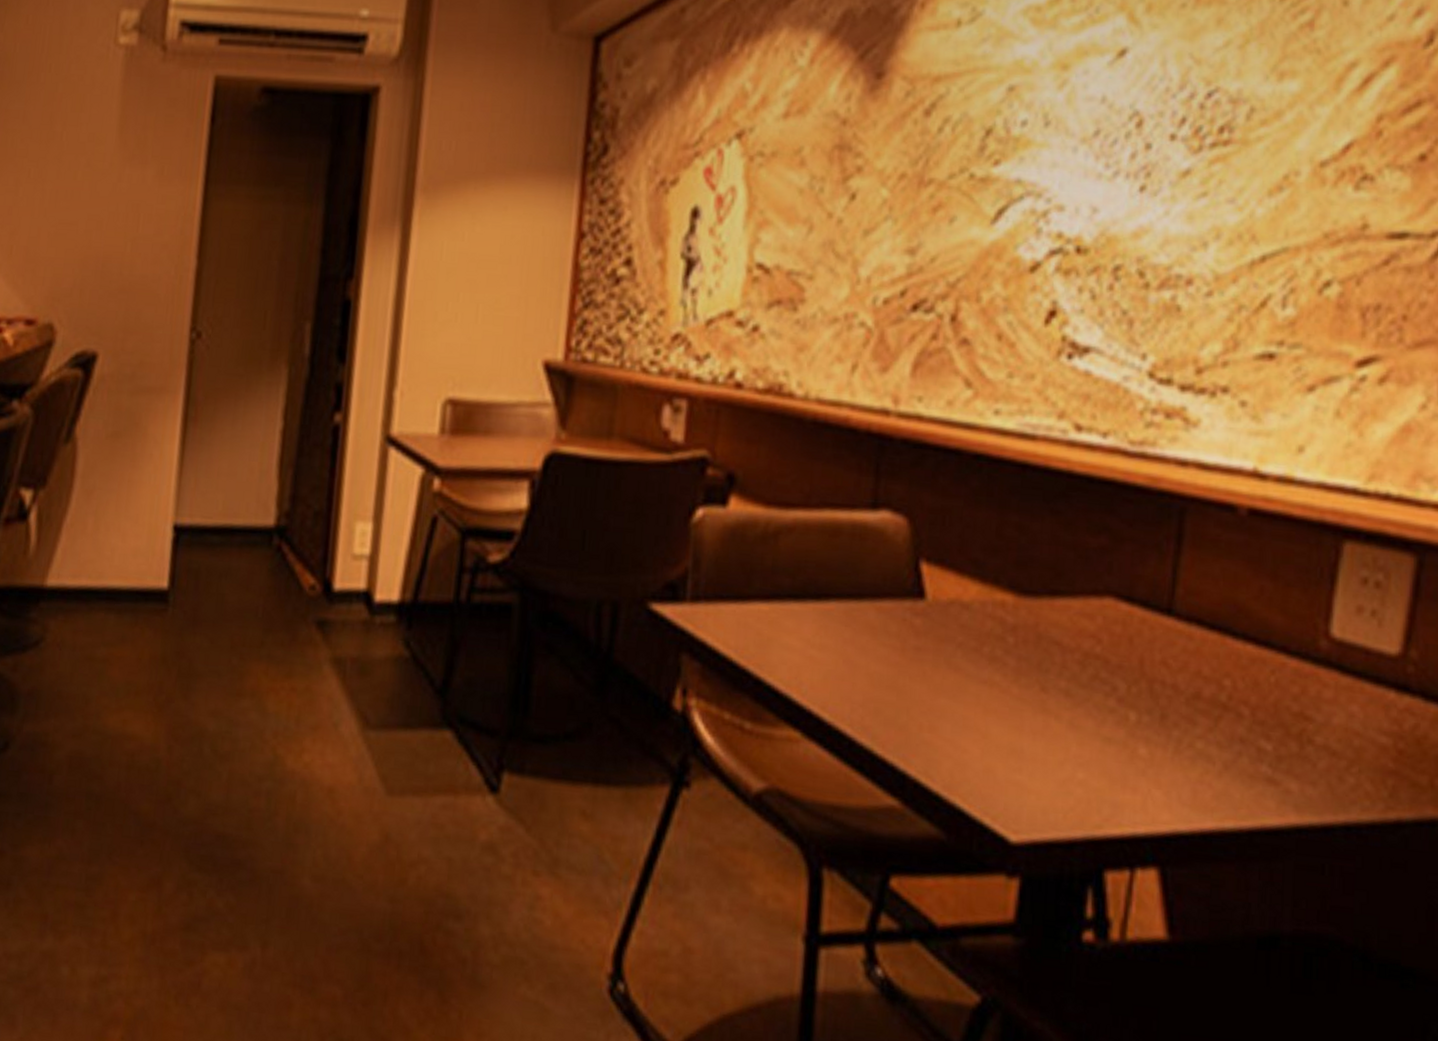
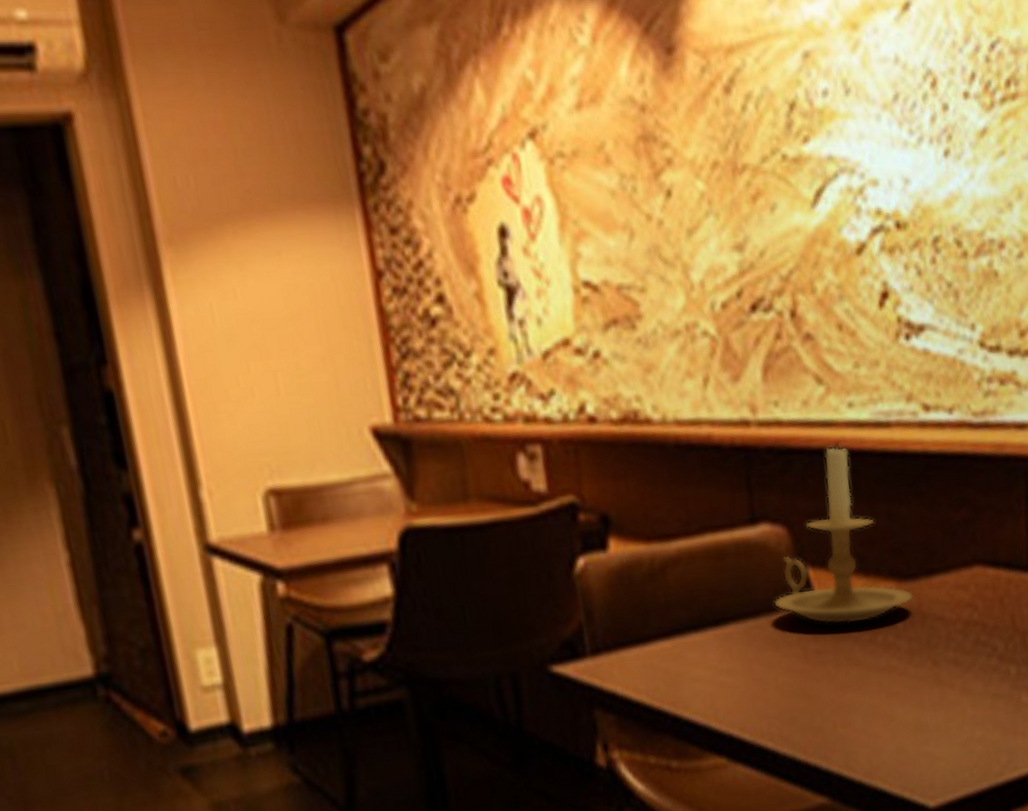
candle holder: none [880,445,1031,629] -> present [774,441,913,624]

